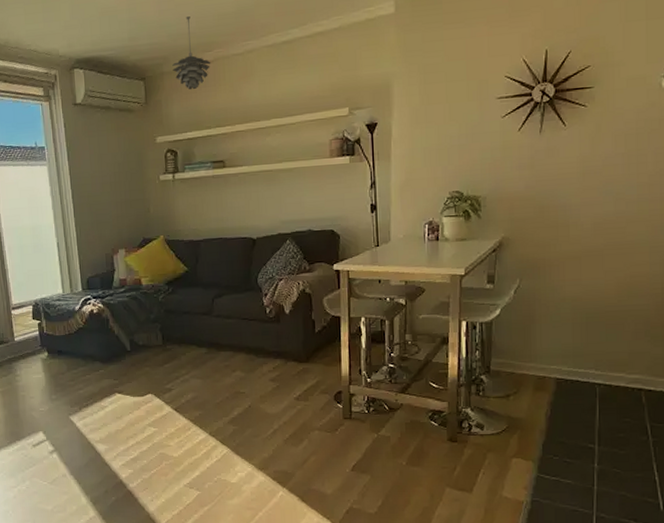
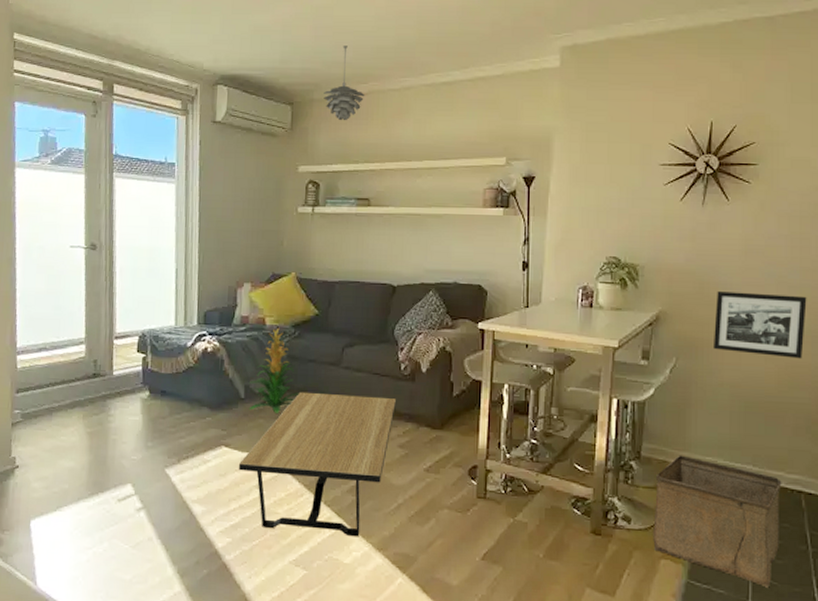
coffee table: none [131,339,265,460] -> present [238,391,396,537]
indoor plant: none [134,286,178,361] -> present [250,327,299,413]
storage bin: none [504,366,623,475] -> present [653,455,782,588]
picture frame: none [554,210,644,269] -> present [712,291,807,359]

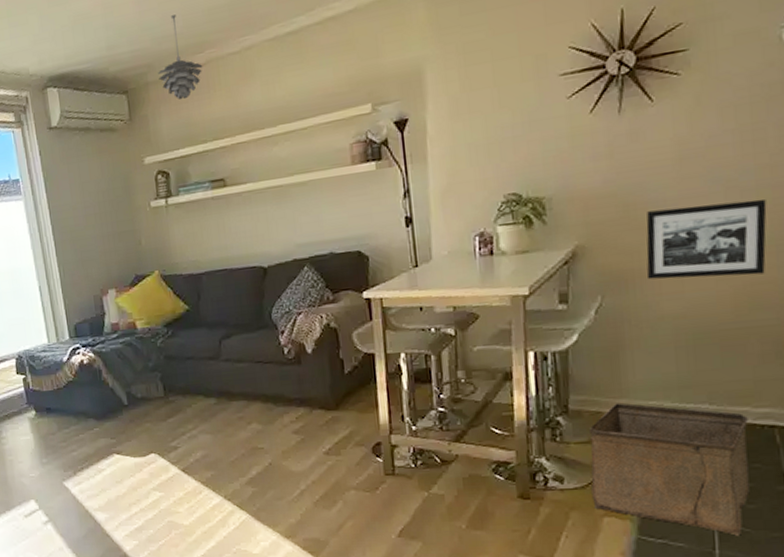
coffee table: present [238,391,396,537] -> none [132,384,285,527]
indoor plant: present [250,327,299,413] -> none [131,329,182,416]

